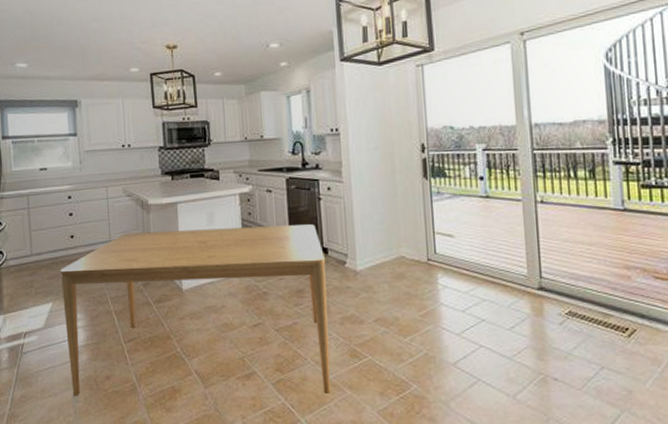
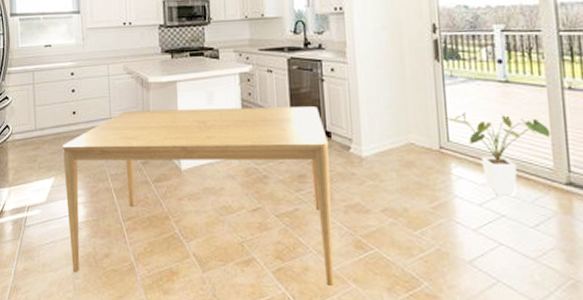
house plant: none [440,226,525,302] -> present [454,113,551,196]

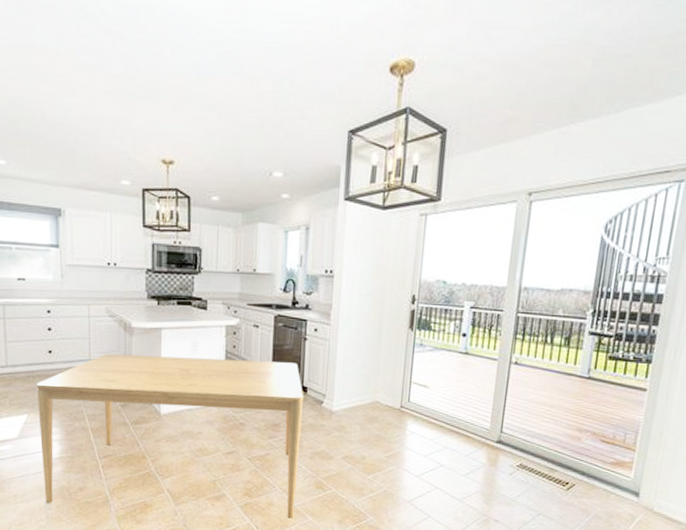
house plant: present [454,113,551,196] -> none [417,378,493,450]

